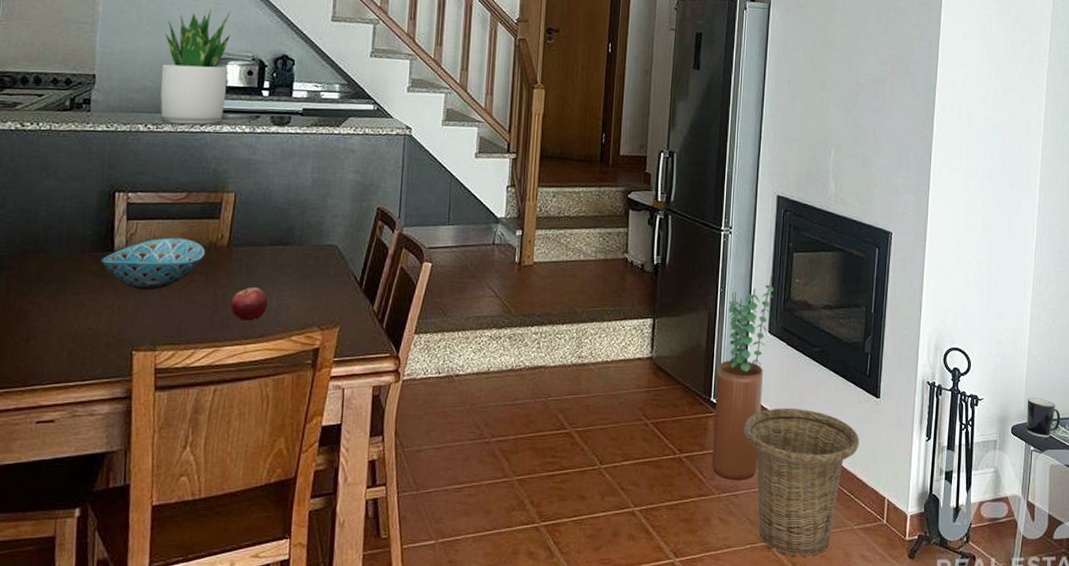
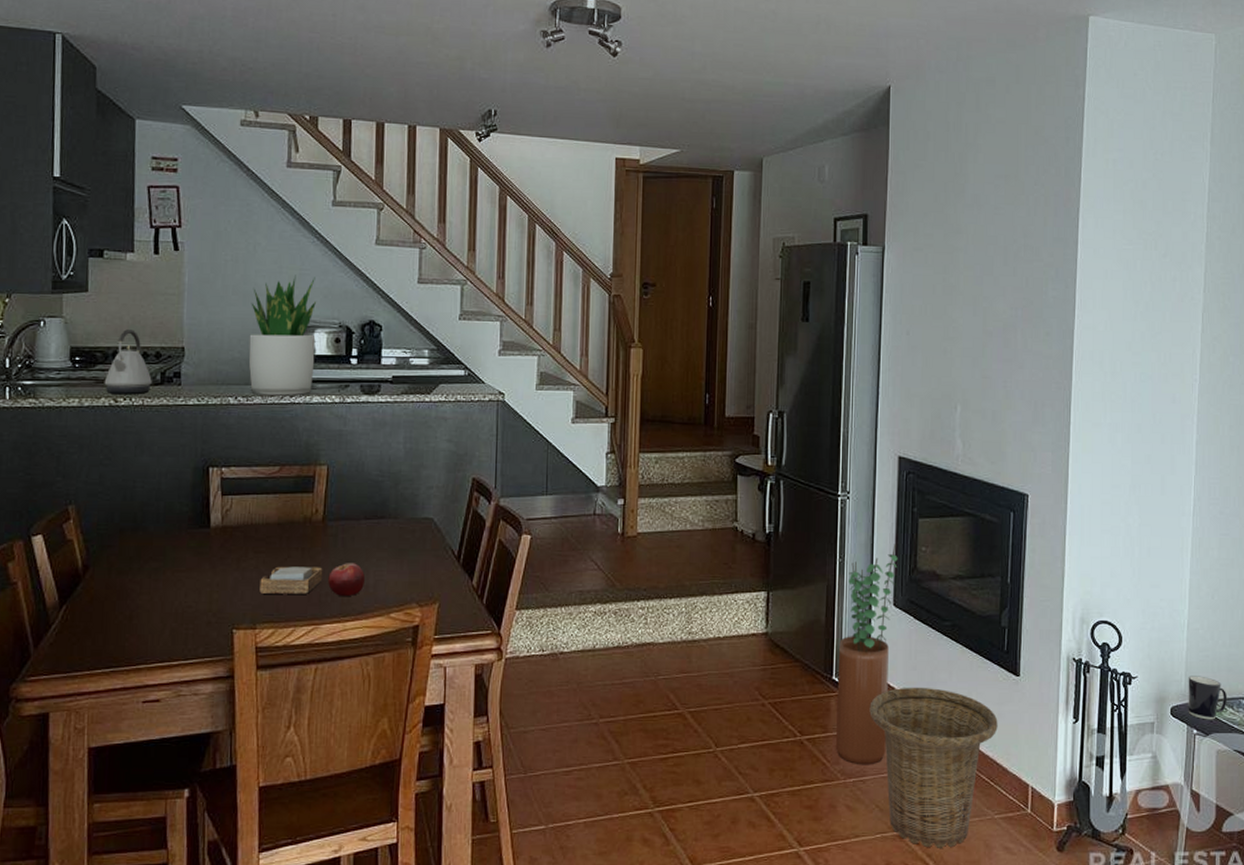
kettle: none [11,55,61,120] -> present [104,329,152,395]
bowl: present [101,237,206,290] -> none [198,513,301,567]
napkin holder: none [161,290,226,317] -> present [259,566,323,594]

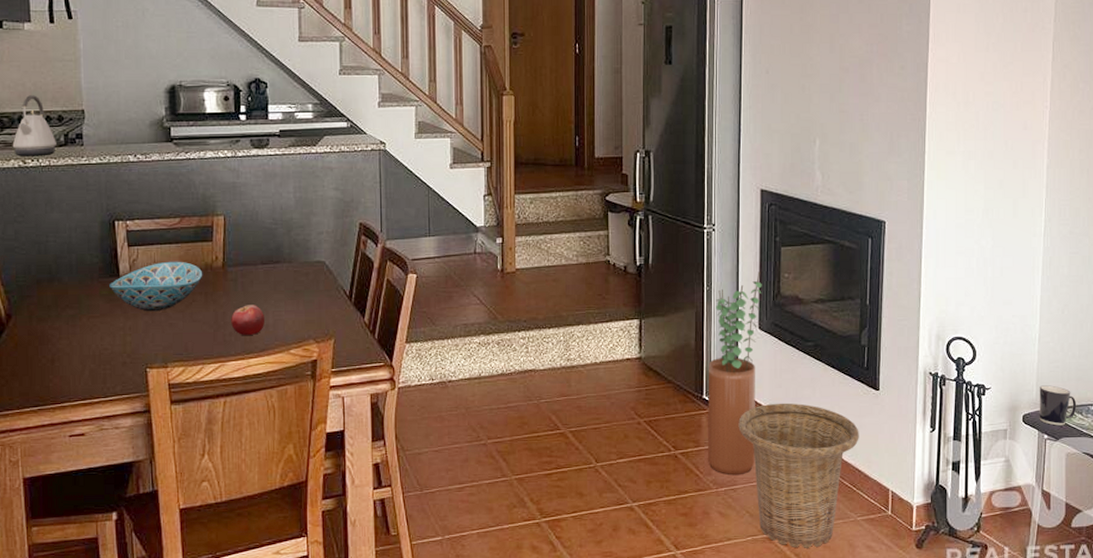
bowl: none [198,513,301,567] -> present [109,261,203,312]
planter: present [248,275,316,396] -> none [143,37,206,152]
napkin holder: present [259,566,323,594] -> none [168,309,226,335]

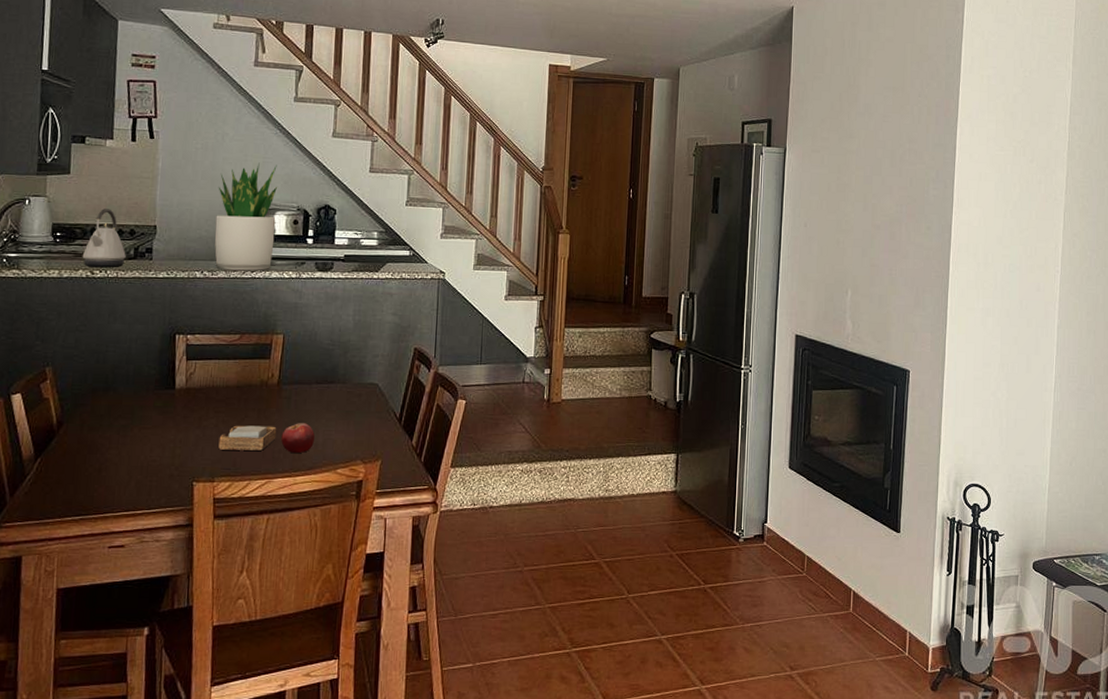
bowl: present [109,261,203,312] -> none [164,376,258,426]
planter: none [143,37,206,152] -> present [214,162,277,271]
napkin holder: none [168,309,226,335] -> present [218,425,277,451]
vase: present [708,271,762,475] -> none [736,413,794,610]
basket: present [738,403,859,548] -> none [766,541,880,687]
mug: present [1039,385,1077,426] -> none [1048,534,1083,574]

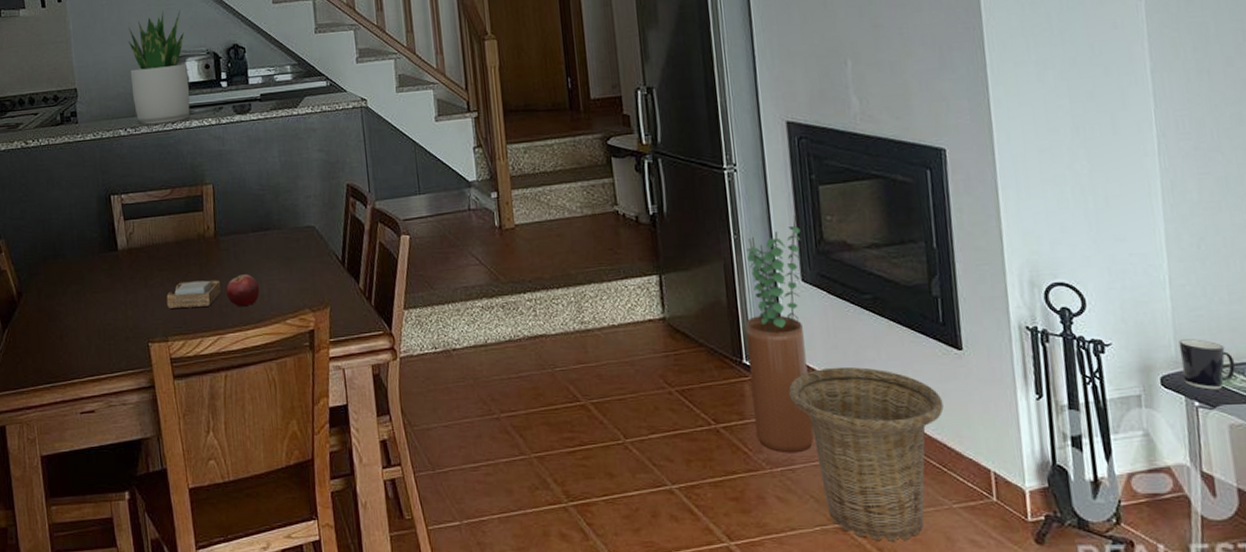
kettle: present [82,209,126,268] -> none [14,77,54,138]
vase: none [736,413,794,610] -> present [745,215,814,452]
basket: none [766,541,880,687] -> present [789,366,944,541]
mug: none [1048,534,1083,574] -> present [1178,339,1236,390]

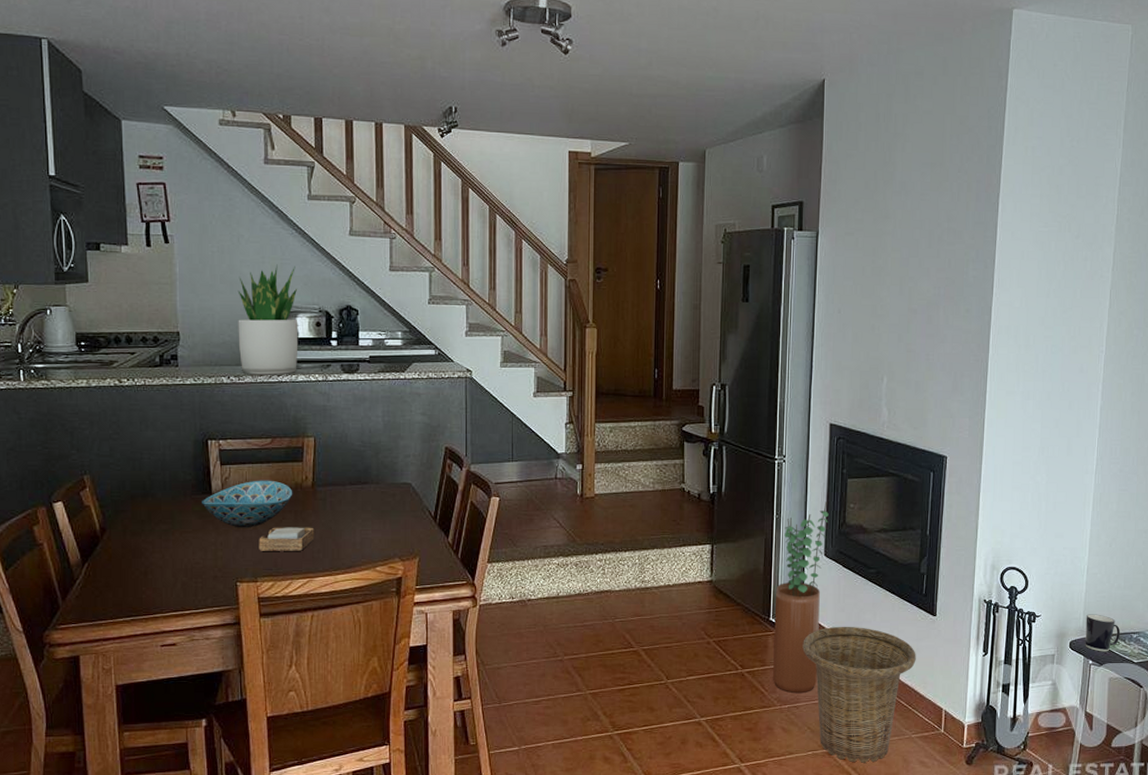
bowl: none [109,232,197,285] -> present [202,480,293,528]
fruit: present [226,274,260,307] -> none [320,523,353,553]

